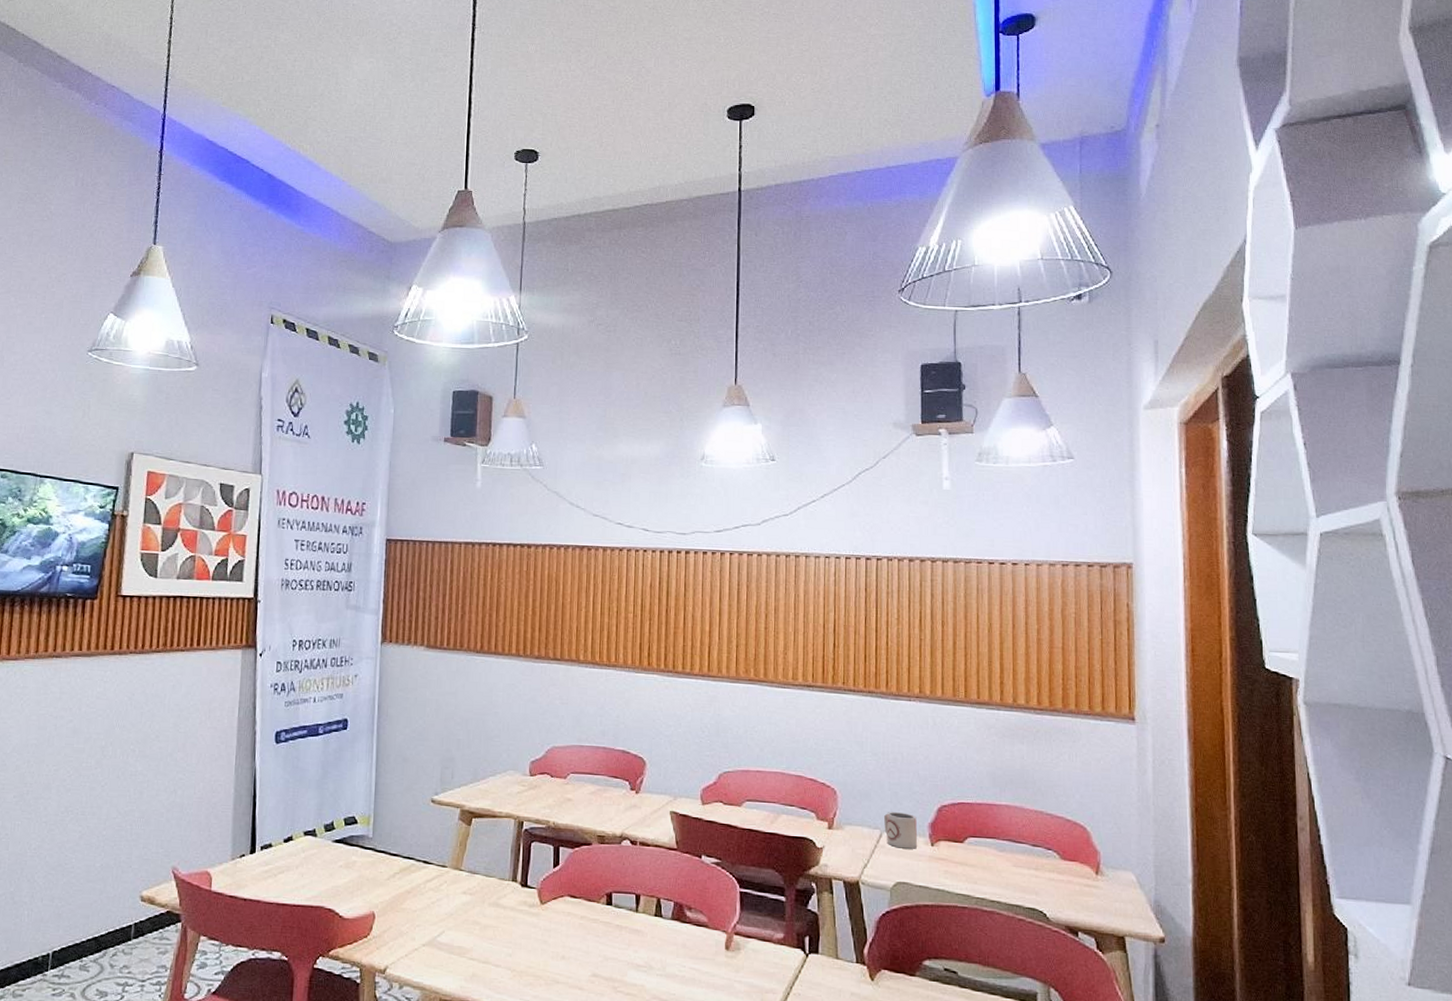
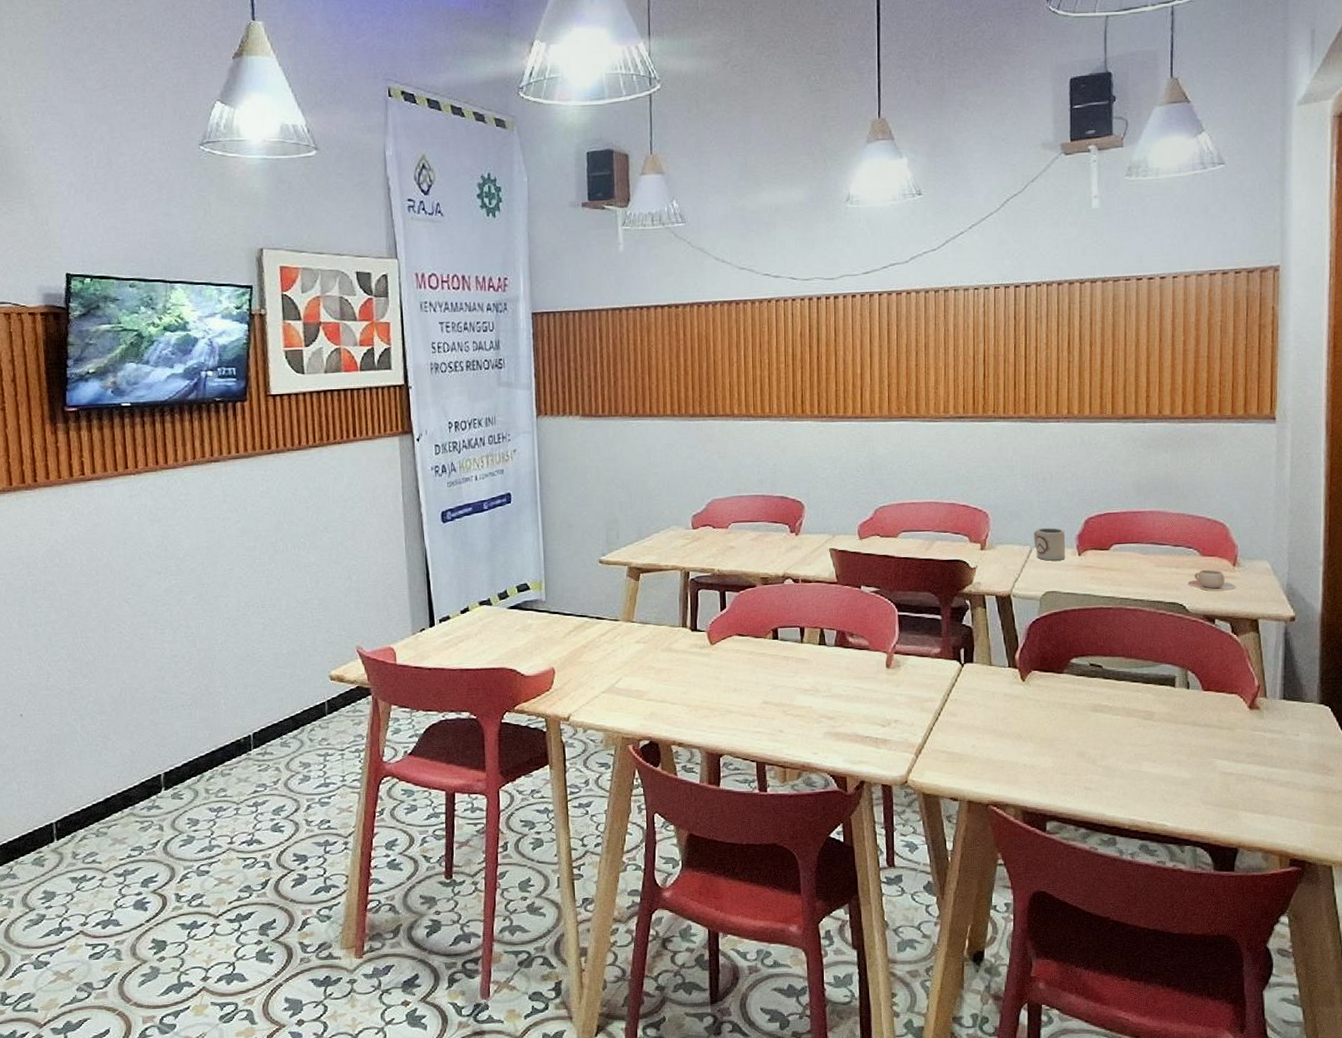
teacup: none [1047,875,1100,902] -> present [1187,569,1236,592]

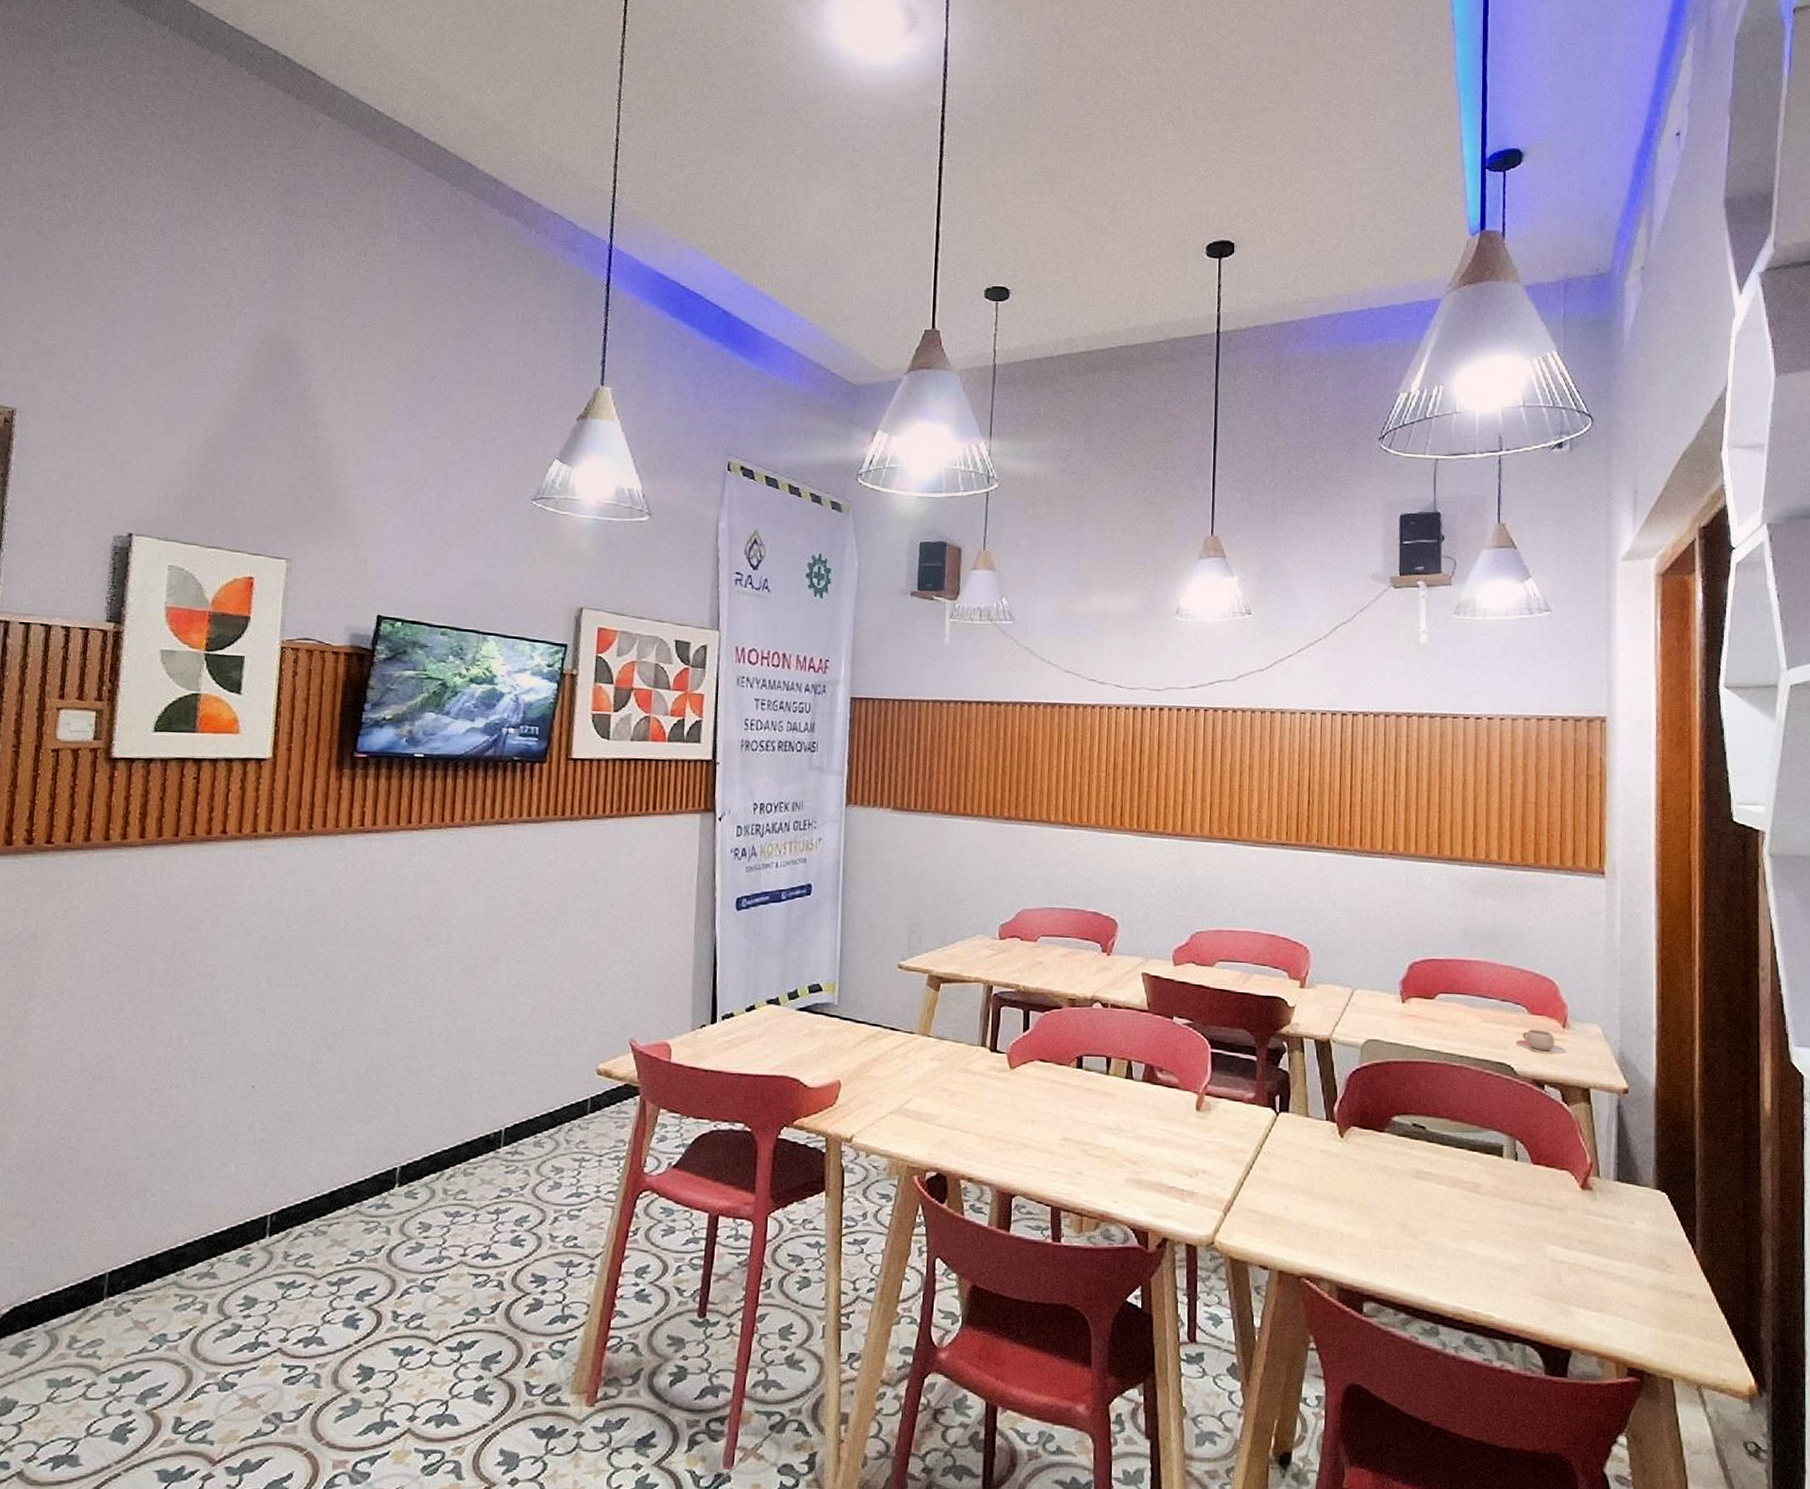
cup: present [1034,528,1066,561] -> none [1356,970,1389,1006]

